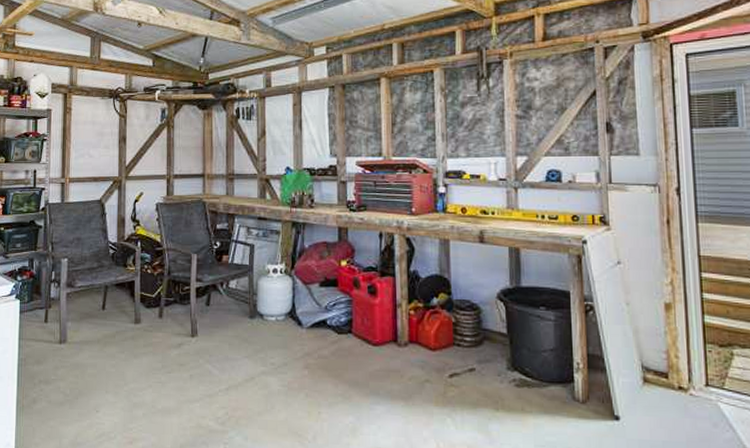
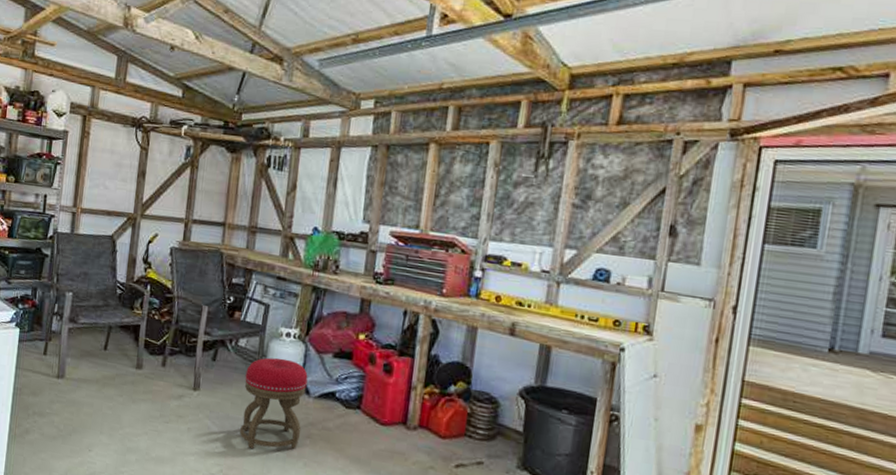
stool: none [239,294,299,388] -> present [239,357,308,450]

